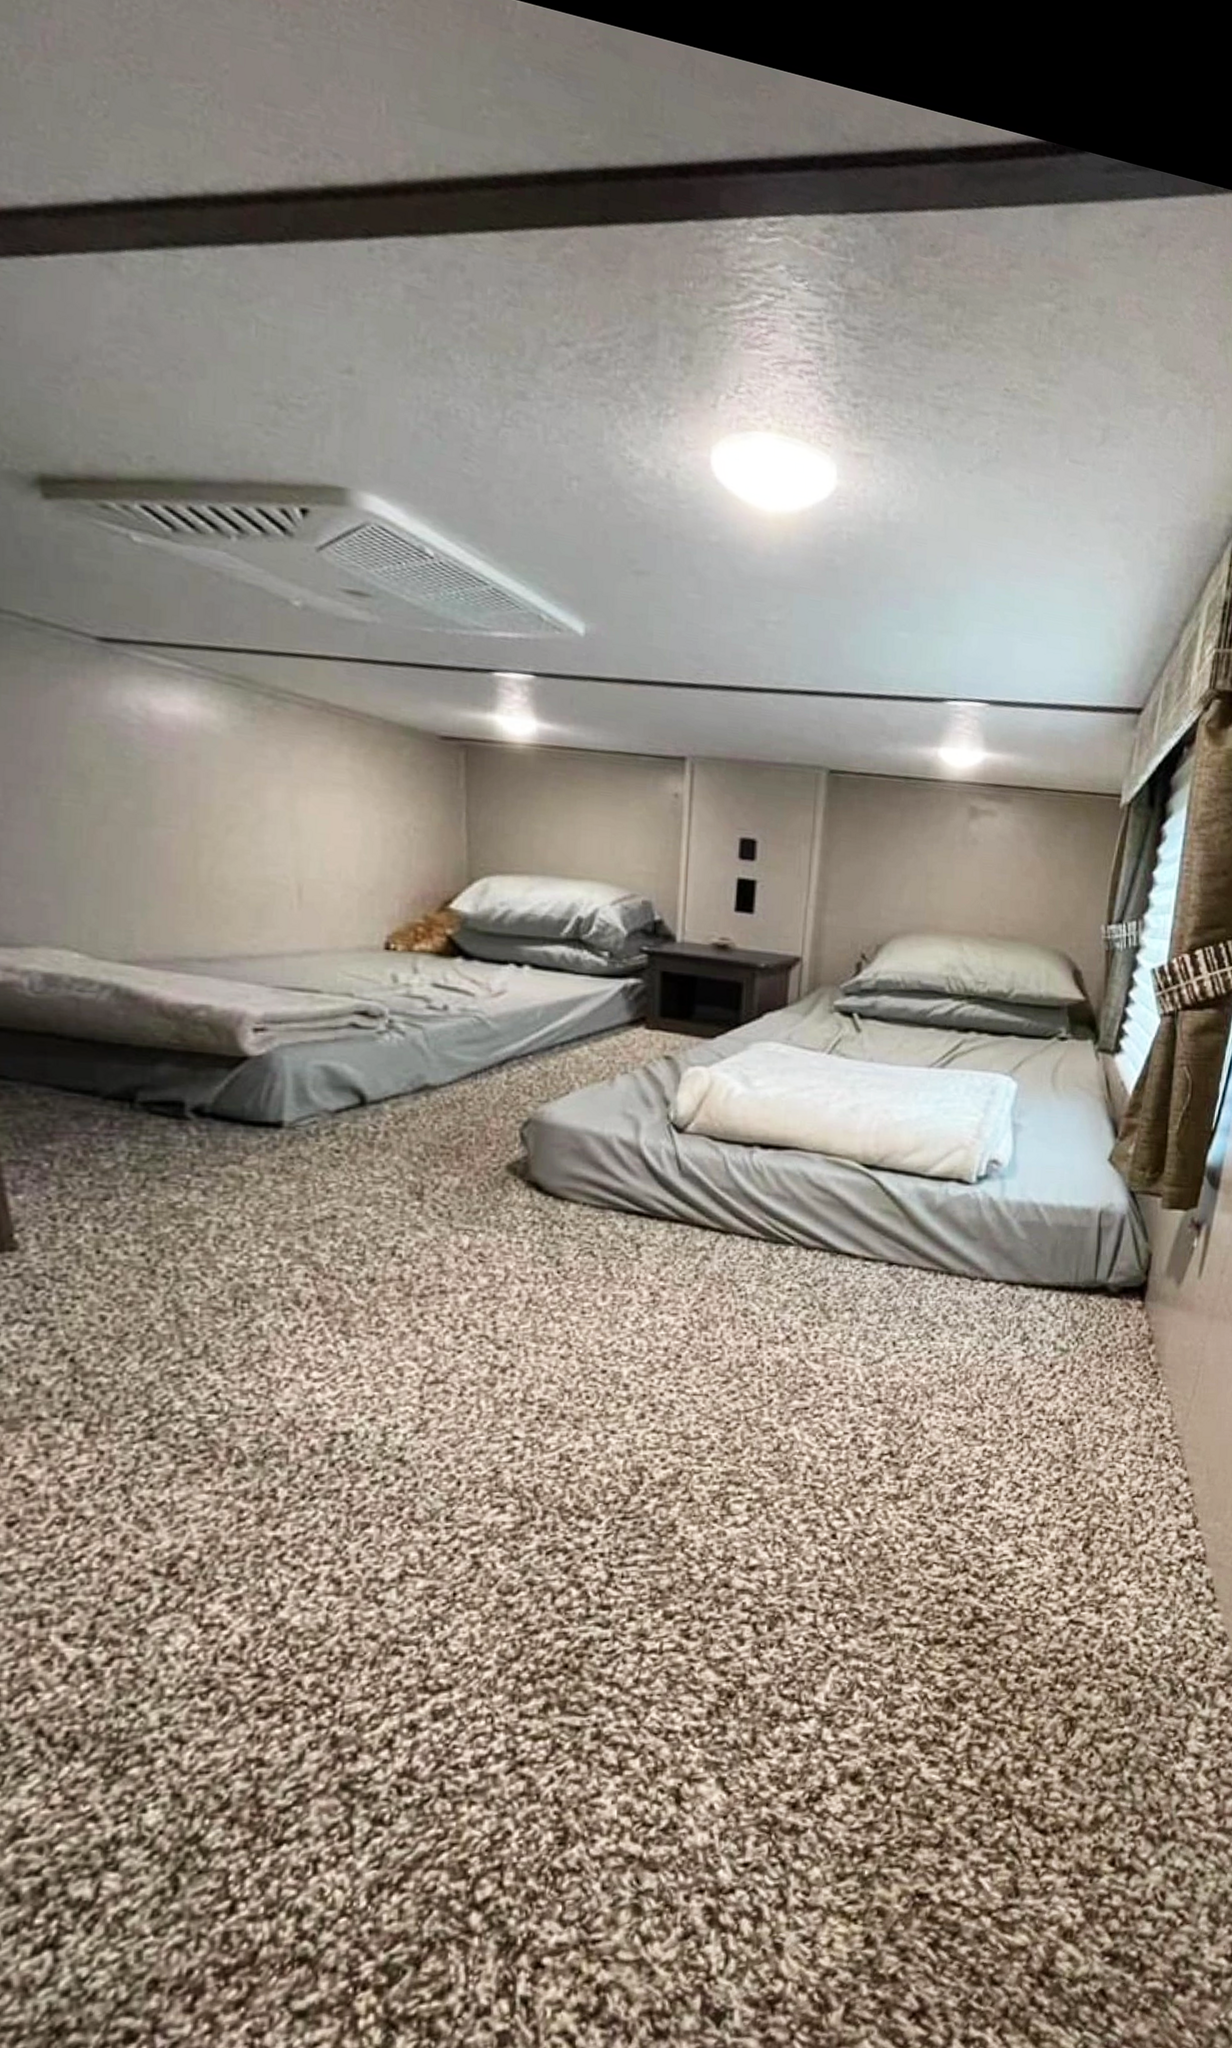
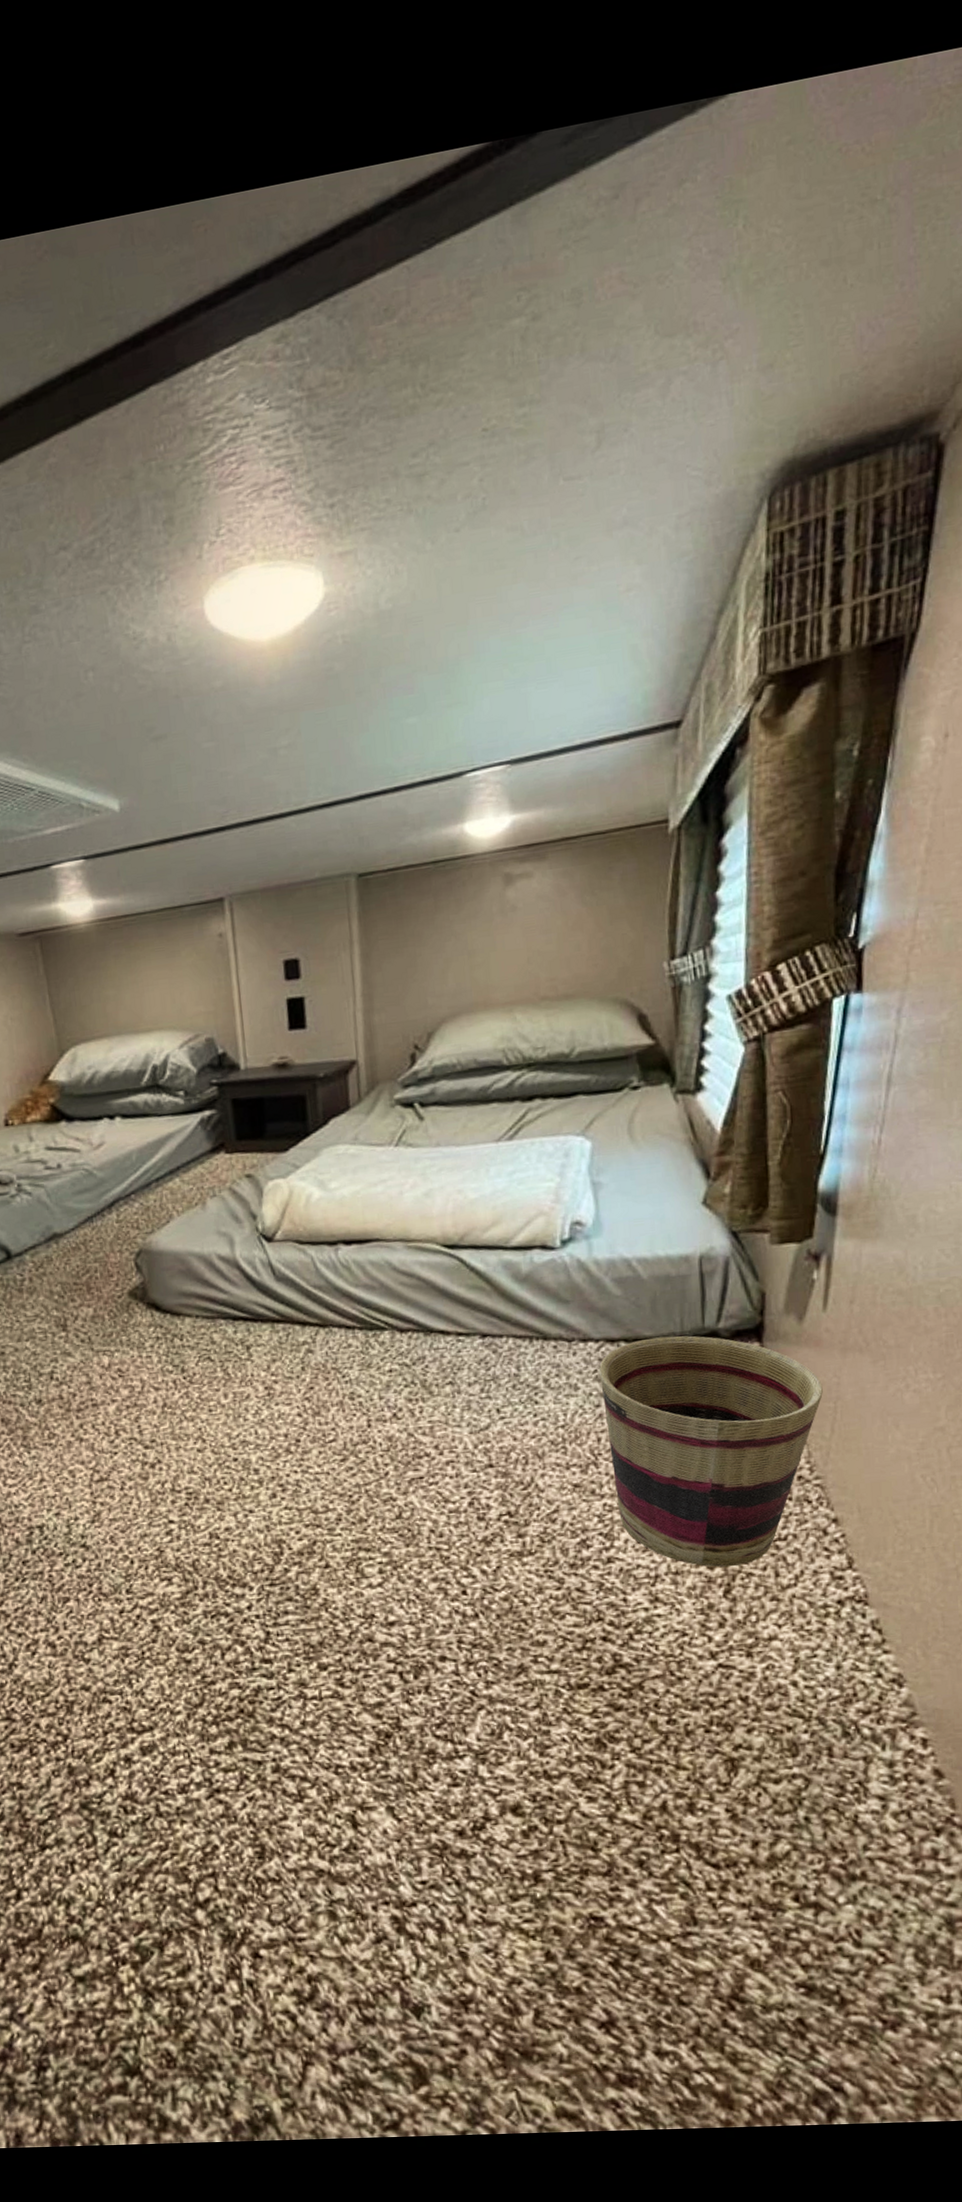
basket: none [996,1285,1190,1521] -> present [599,1335,823,1568]

